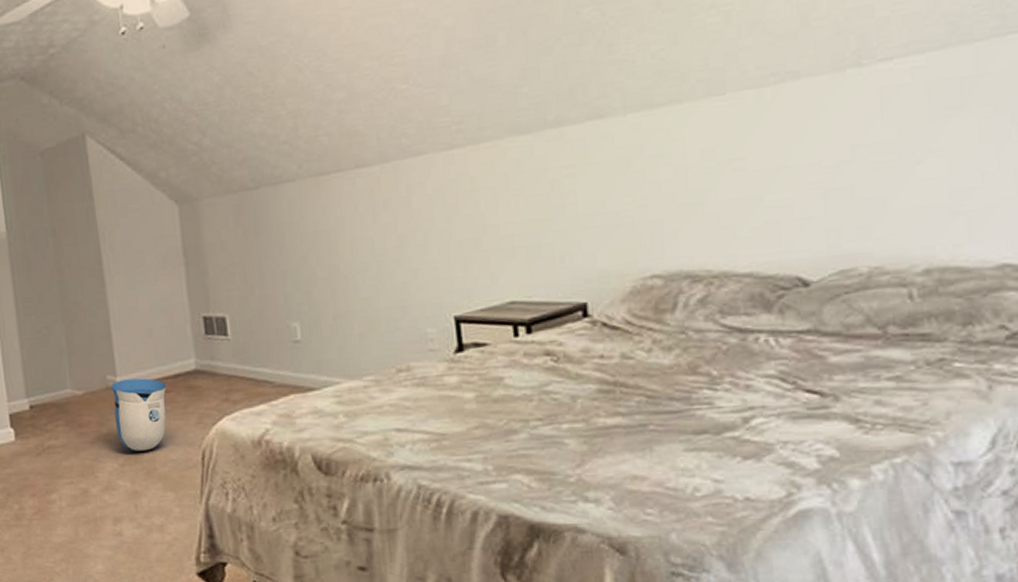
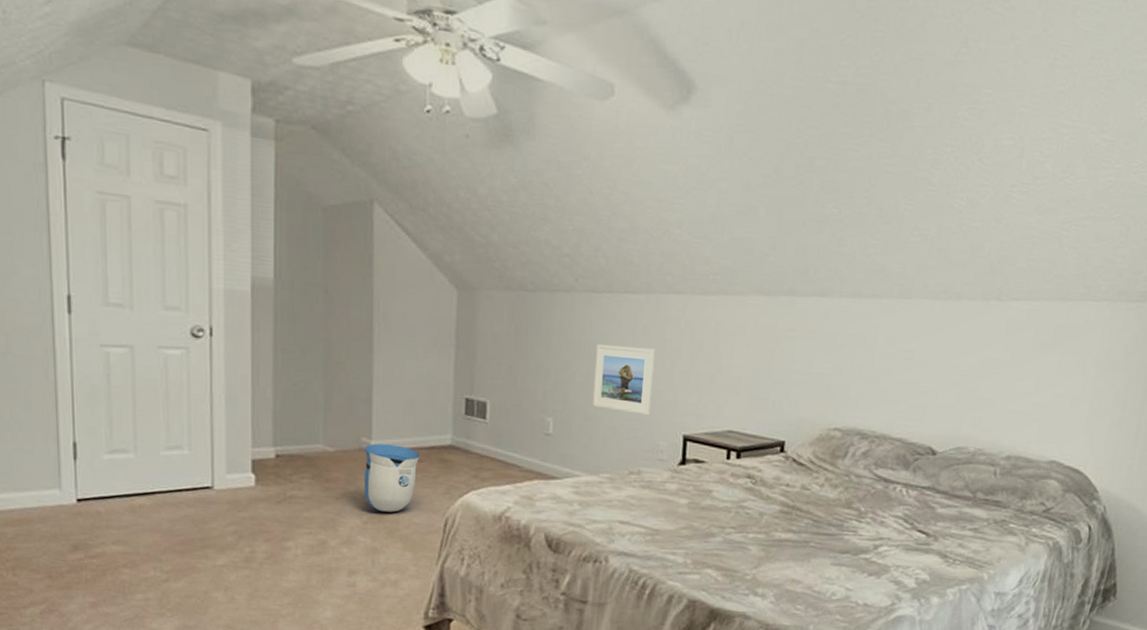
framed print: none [333,223,410,302] -> present [592,344,656,416]

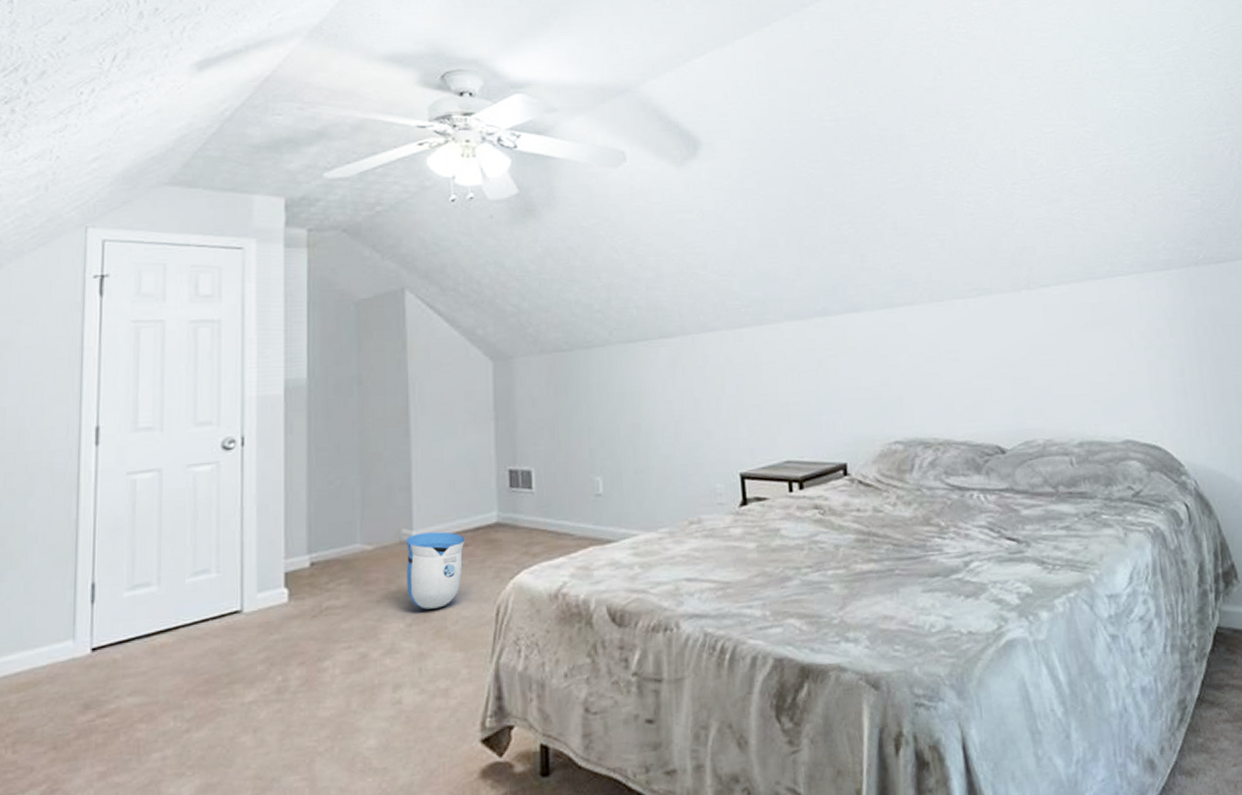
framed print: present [592,344,656,416] -> none [638,388,703,459]

